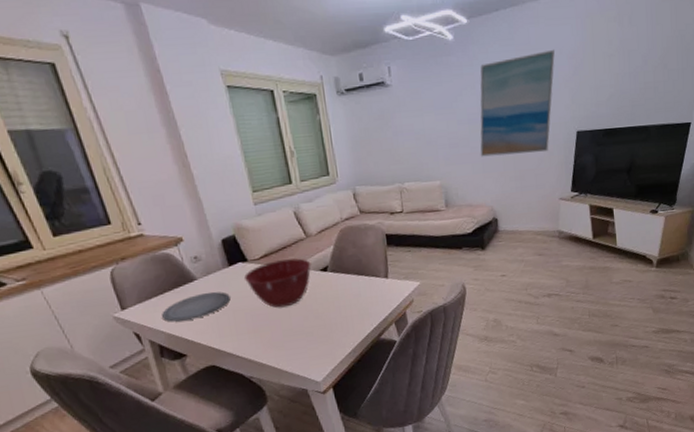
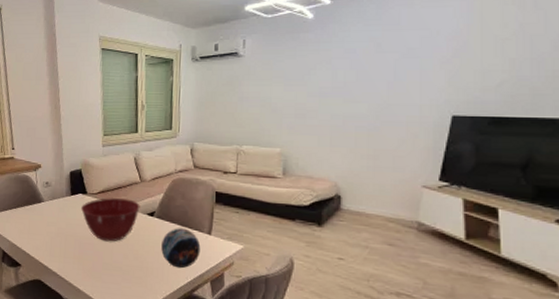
plate: present [162,291,231,322] -> none [11,214,66,235]
decorative orb: none [340,277,381,318] -> present [161,228,201,269]
wall art: present [480,49,555,157] -> none [328,30,430,134]

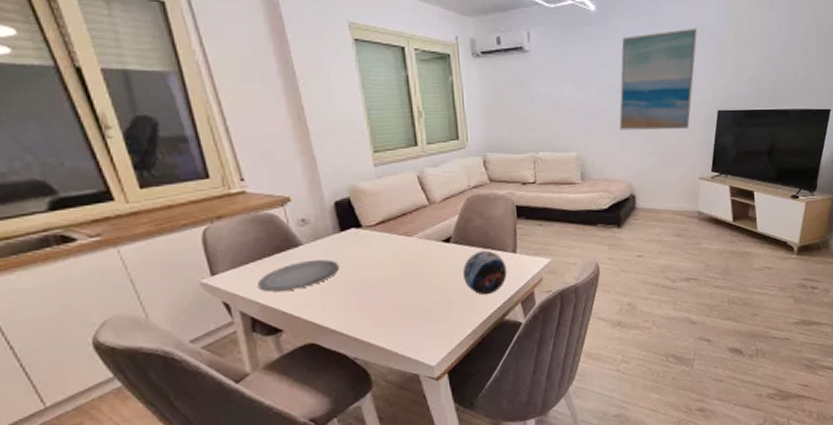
plate: none [11,214,66,235] -> present [258,259,339,292]
mixing bowl: present [80,197,140,242] -> none [356,226,433,281]
wall art: none [328,30,430,134] -> present [619,28,697,130]

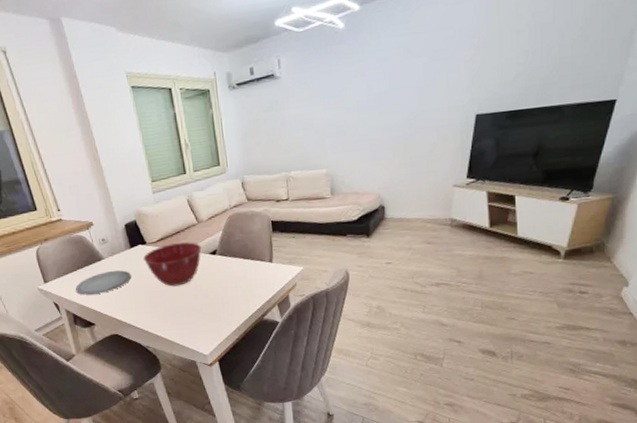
mixing bowl: none [356,226,433,281] -> present [142,242,202,287]
decorative orb: present [463,250,507,295] -> none [227,260,265,299]
wall art: present [619,28,697,130] -> none [368,29,454,145]

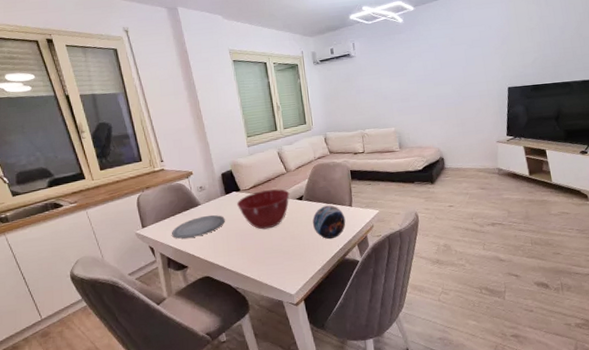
decorative orb: none [227,260,265,299] -> present [313,205,346,240]

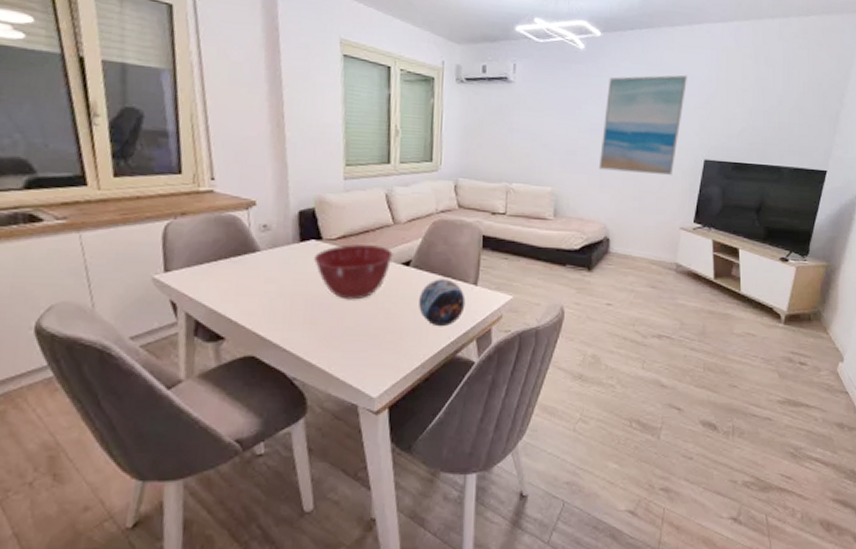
plate: present [172,214,225,239] -> none [209,267,293,297]
wall art: none [425,26,486,109] -> present [598,74,687,176]

